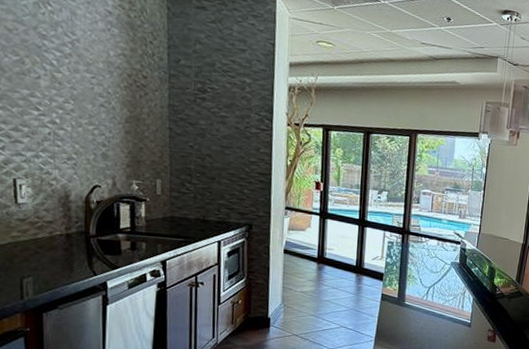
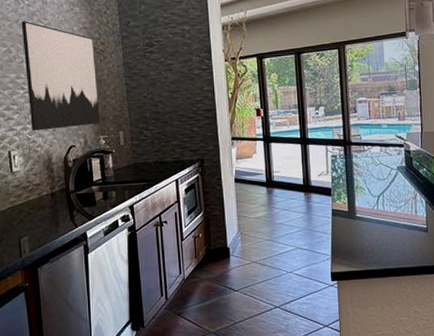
wall art: none [40,29,135,167] -> present [21,21,100,131]

